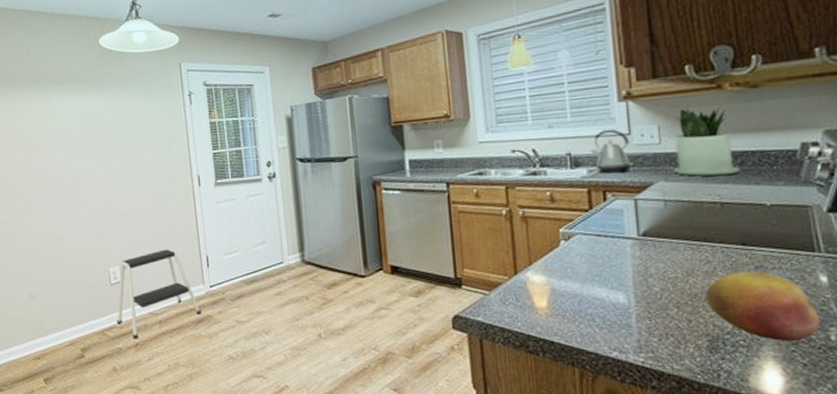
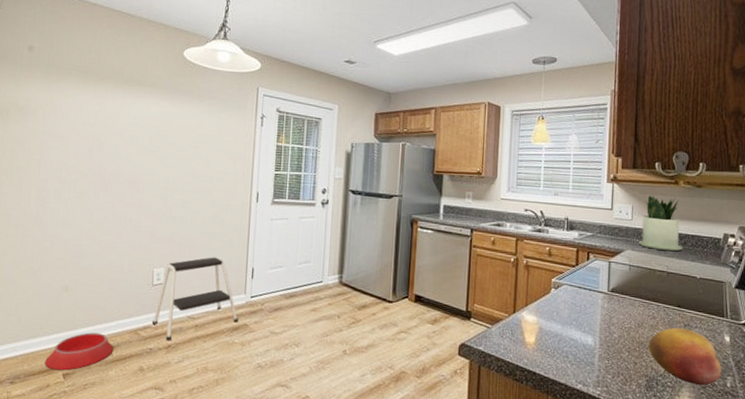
pet bowl: none [26,337,86,376] -> present [45,332,114,371]
kettle: present [591,129,635,174] -> none [583,203,613,239]

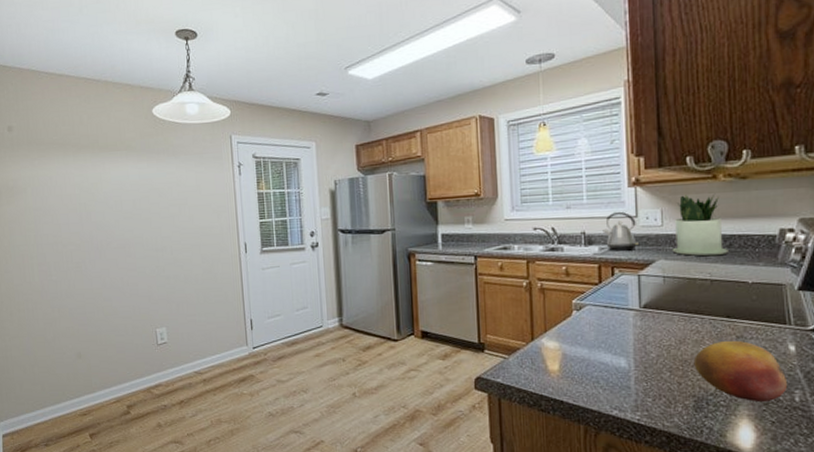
pet bowl: present [45,332,114,371] -> none [72,394,131,431]
step stool: present [151,257,239,341] -> none [162,312,245,397]
kettle: none [583,203,613,239] -> present [602,211,640,251]

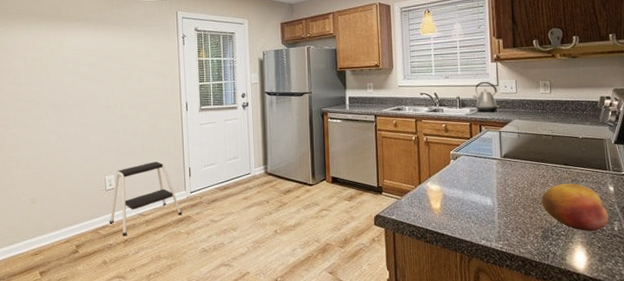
step stool: none [162,312,245,397] -> present [109,161,183,236]
planter: present [672,193,728,257] -> none [524,68,564,117]

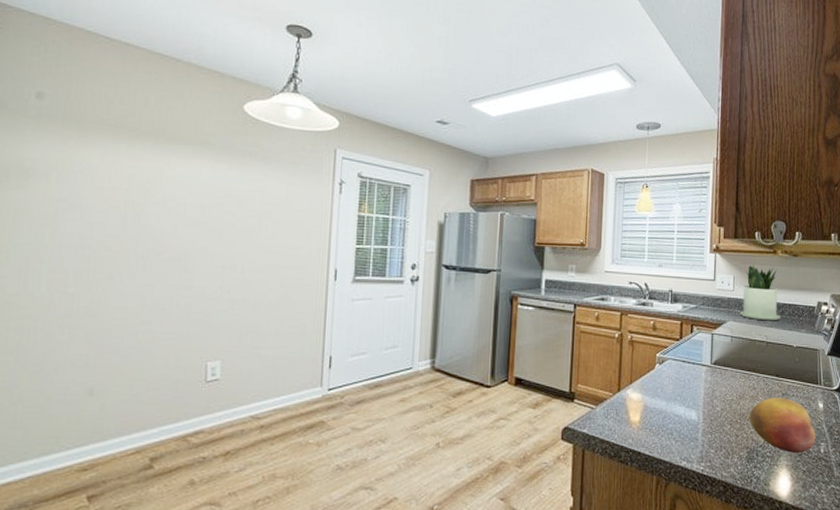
step stool: present [109,161,183,236] -> none [205,345,314,447]
kettle: present [473,81,500,112] -> none [686,274,715,311]
planter: none [524,68,564,117] -> present [739,265,781,321]

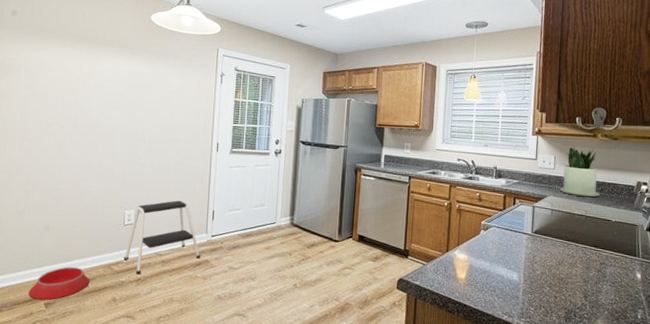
pet bowl: none [62,443,156,493] -> present [29,267,90,301]
step stool: none [205,345,314,447] -> present [123,200,201,275]
fruit: present [749,397,816,453] -> none [567,265,634,317]

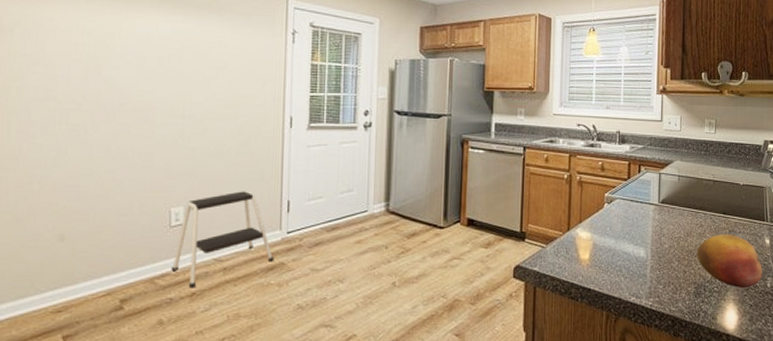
pet bowl: present [29,267,90,301] -> none [39,286,126,333]
planter: present [559,147,600,198] -> none [686,105,728,160]
fruit: none [567,265,634,317] -> present [696,234,763,287]

